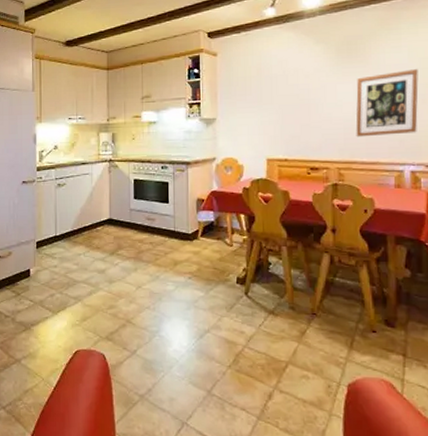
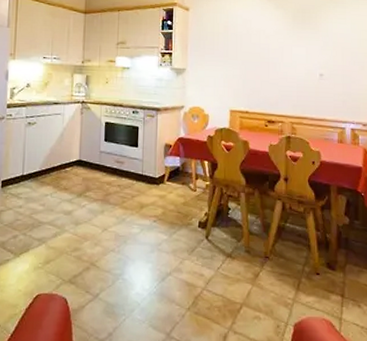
wall art: present [356,69,419,137] -> none [307,39,359,96]

